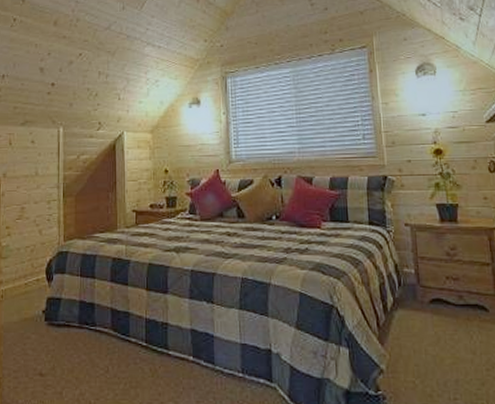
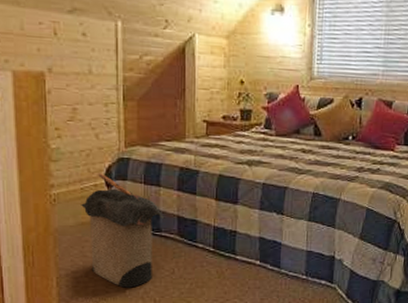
laundry hamper: none [25,267,99,389] -> present [81,173,165,288]

